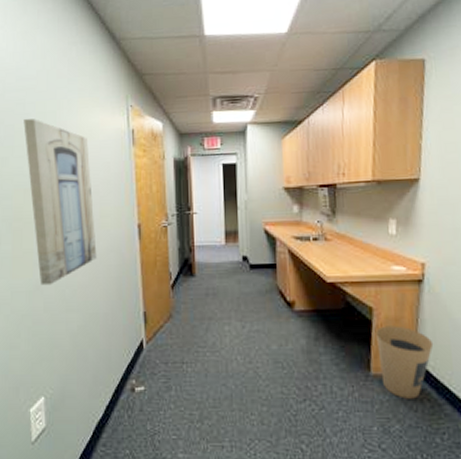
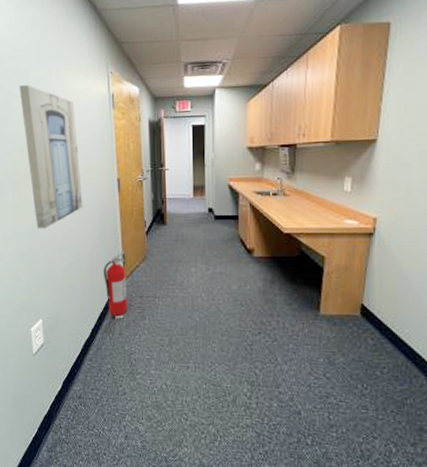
fire extinguisher: none [120,310,150,388] -> present [103,252,128,316]
trash can: present [376,325,434,399] -> none [327,273,380,337]

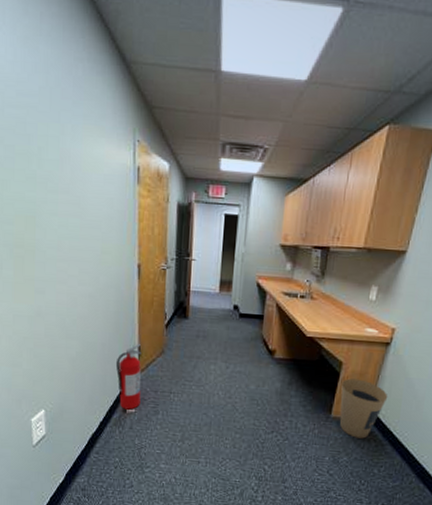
wall art: present [19,85,83,229] -> none [25,141,97,313]
trash can: none [327,273,380,337] -> present [339,378,388,439]

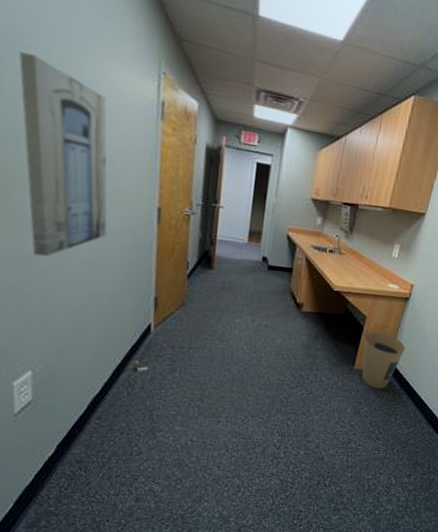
wall art: none [25,141,97,313] -> present [19,52,107,257]
fire extinguisher: present [115,344,142,410] -> none [126,295,158,368]

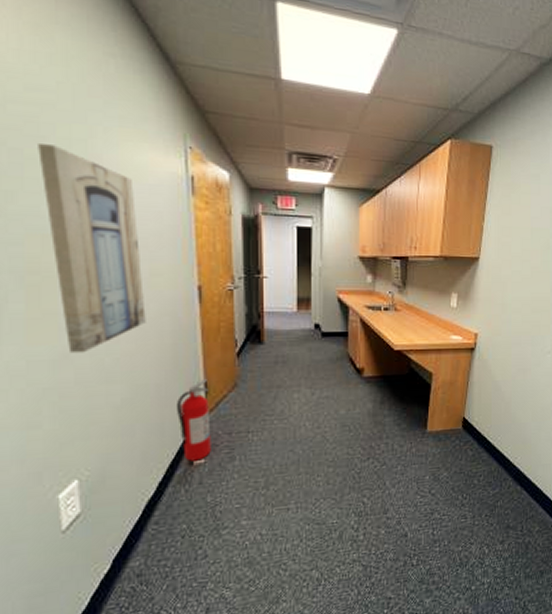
fire extinguisher: none [126,295,158,368] -> present [176,379,211,461]
trash can: present [361,331,406,389] -> none [434,388,479,450]

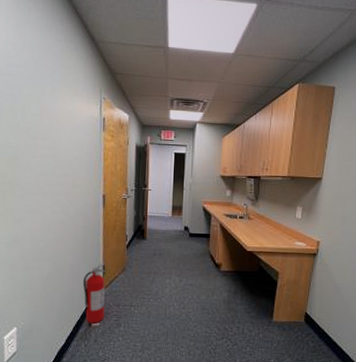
wall art: present [38,144,146,354] -> none [11,100,68,239]

